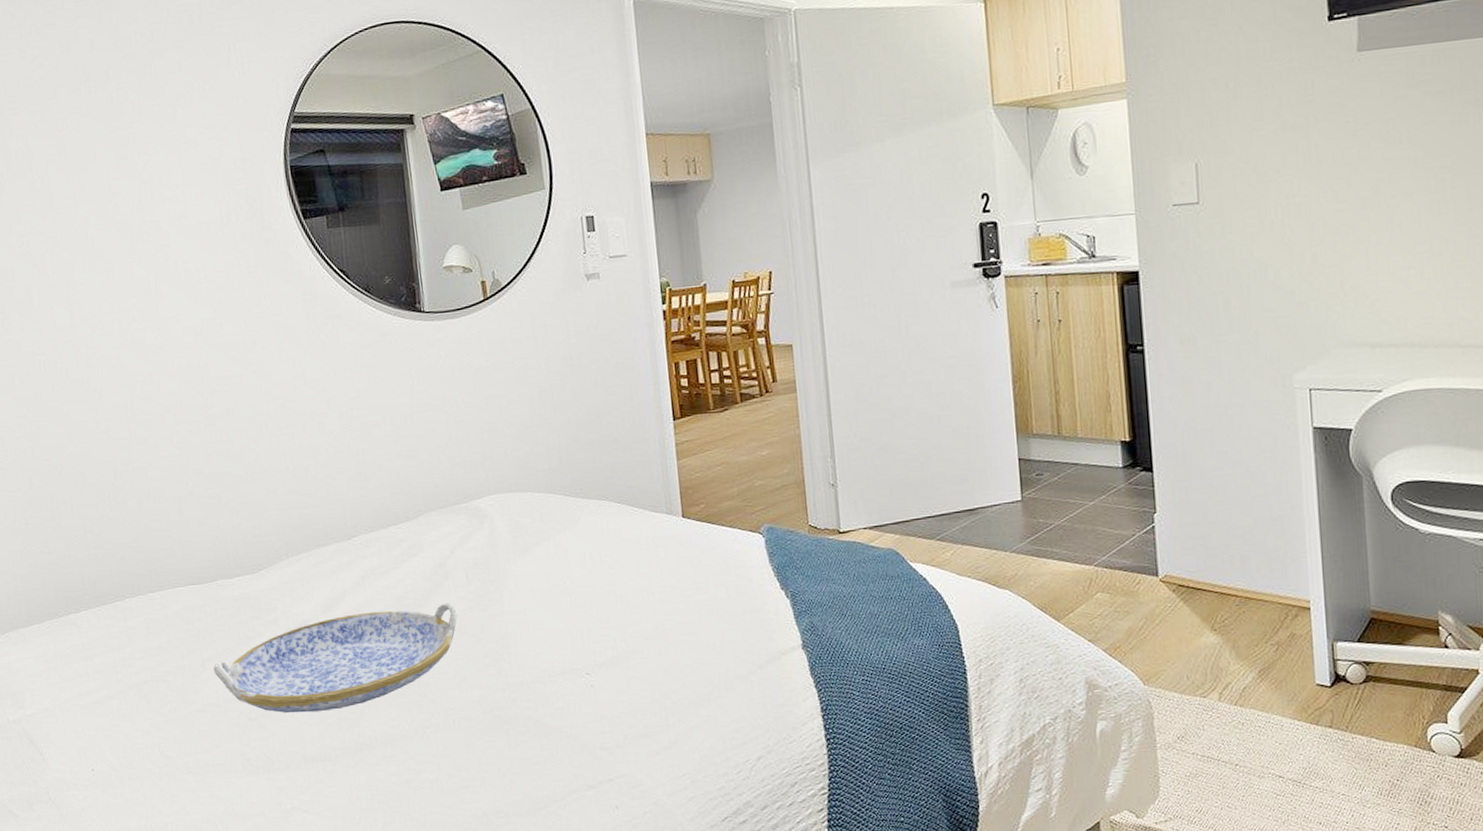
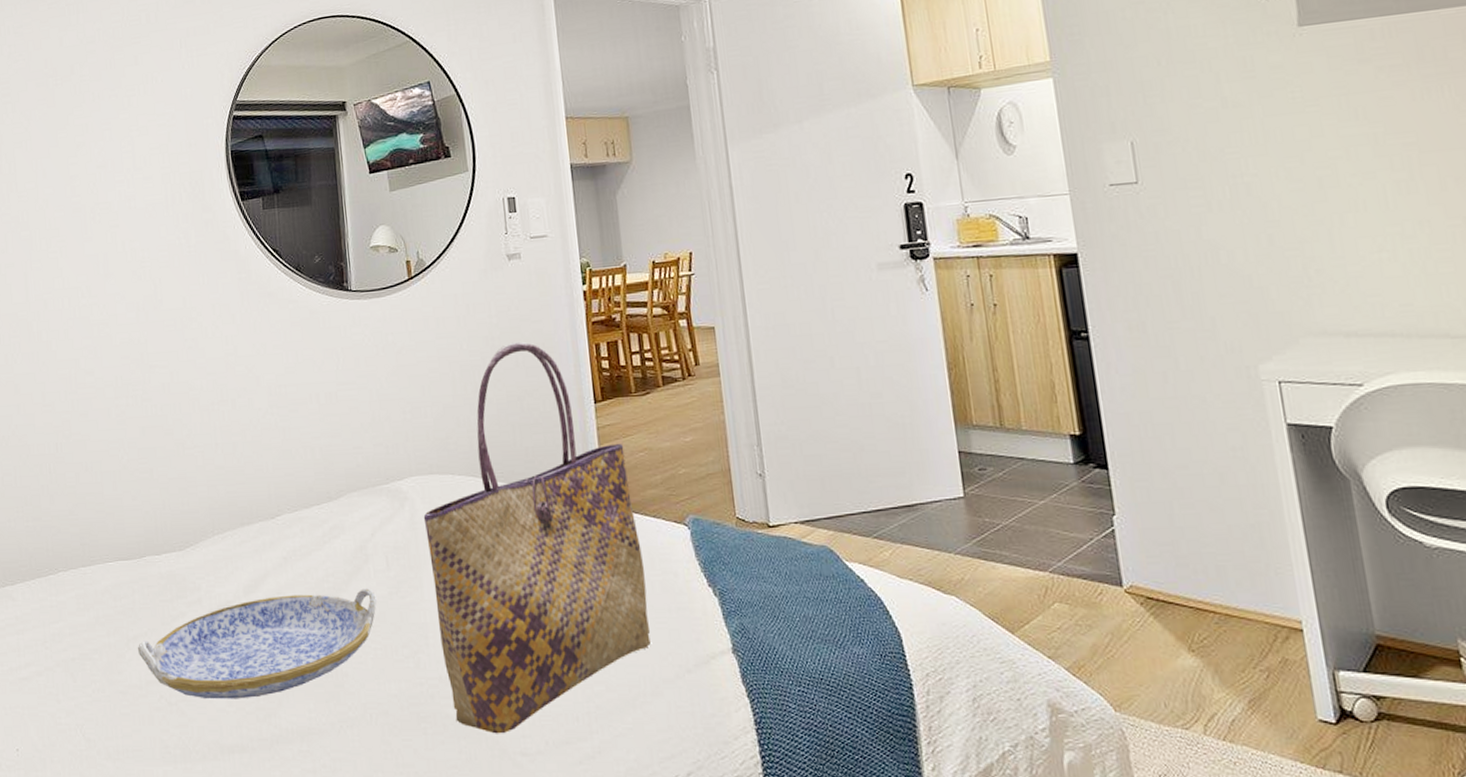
tote bag: none [503,361,726,732] -> present [423,341,651,734]

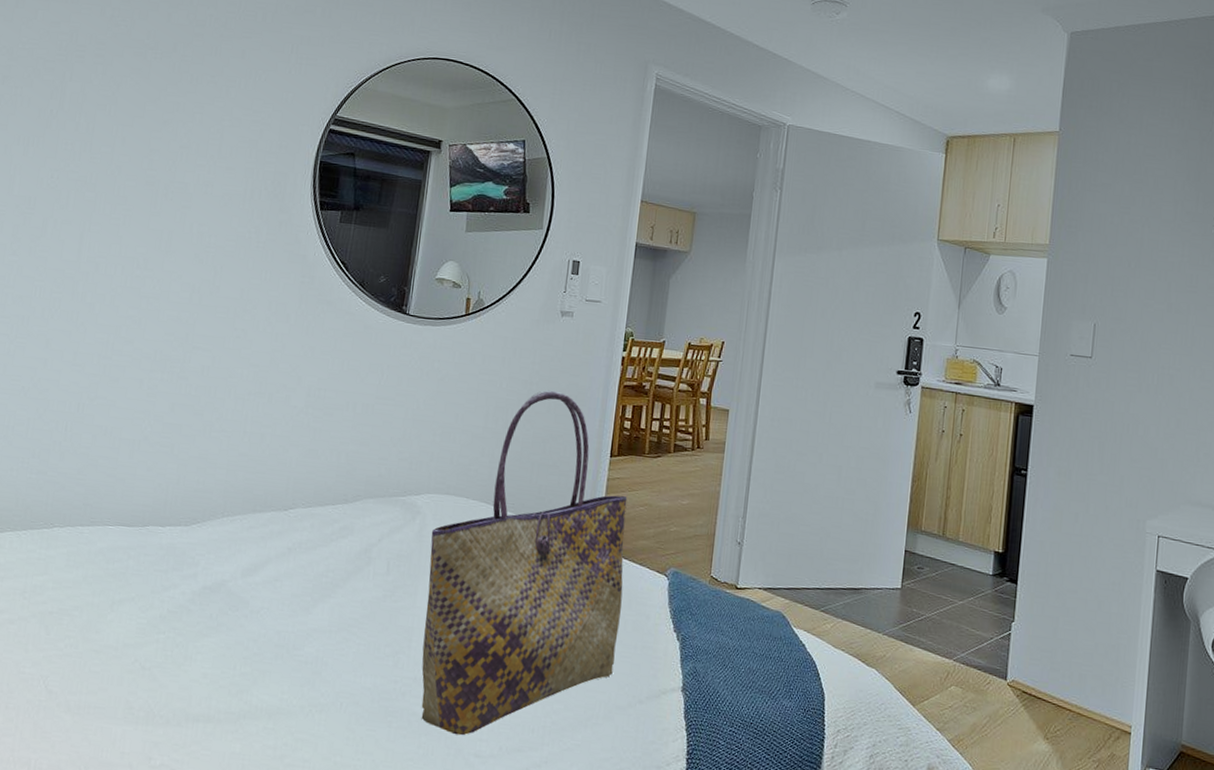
serving tray: present [137,588,377,700] -> none [120,582,371,674]

